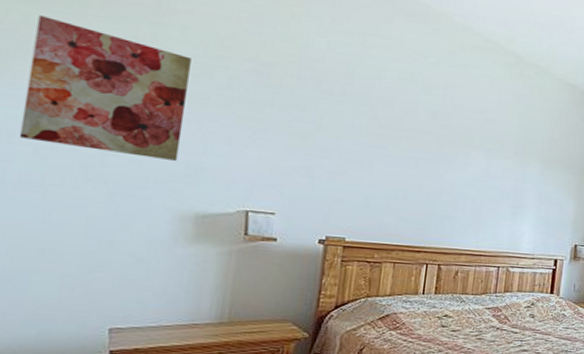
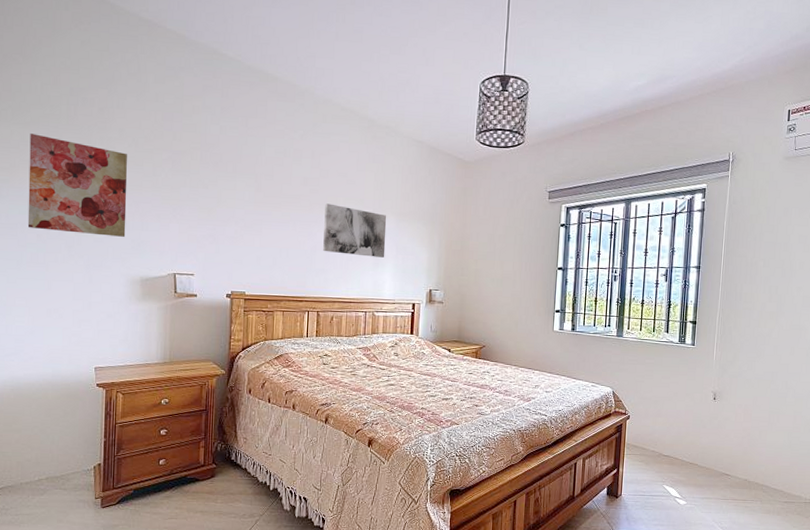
wall art: none [451,142,531,207] -> present [323,203,387,258]

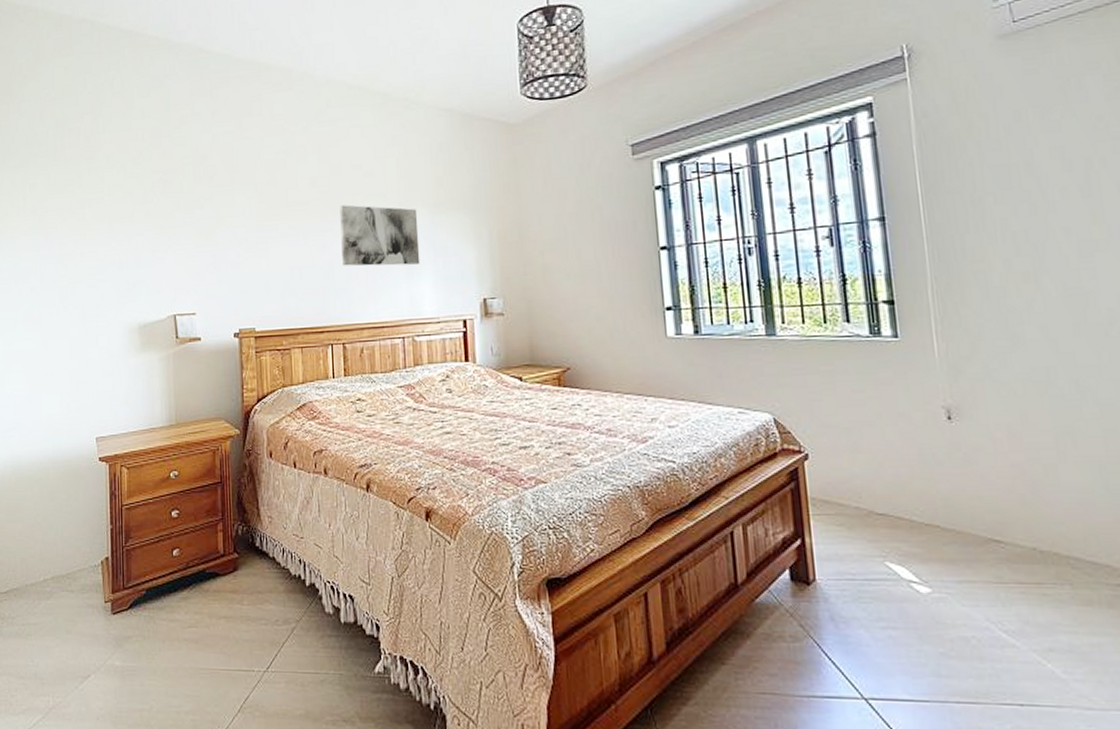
wall art: present [27,134,128,237] -> none [19,176,120,282]

